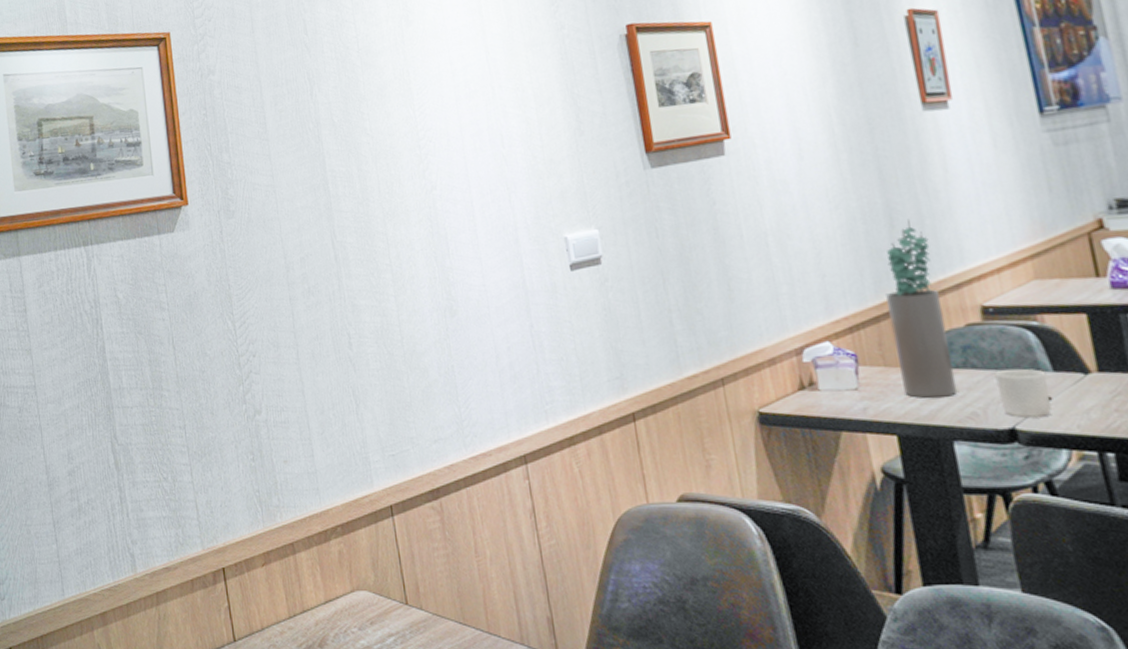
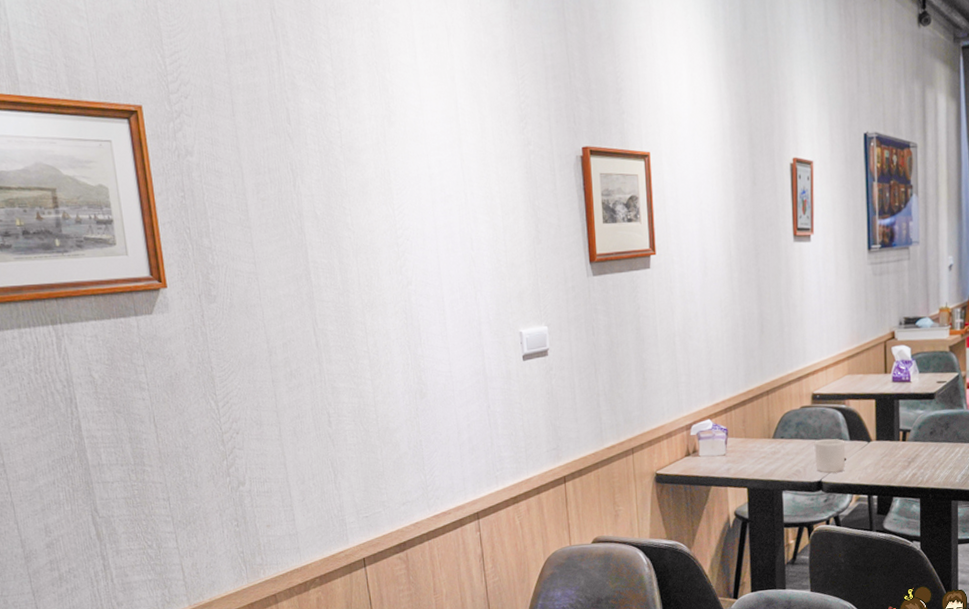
vase: present [886,220,958,399] -> none [752,327,790,461]

